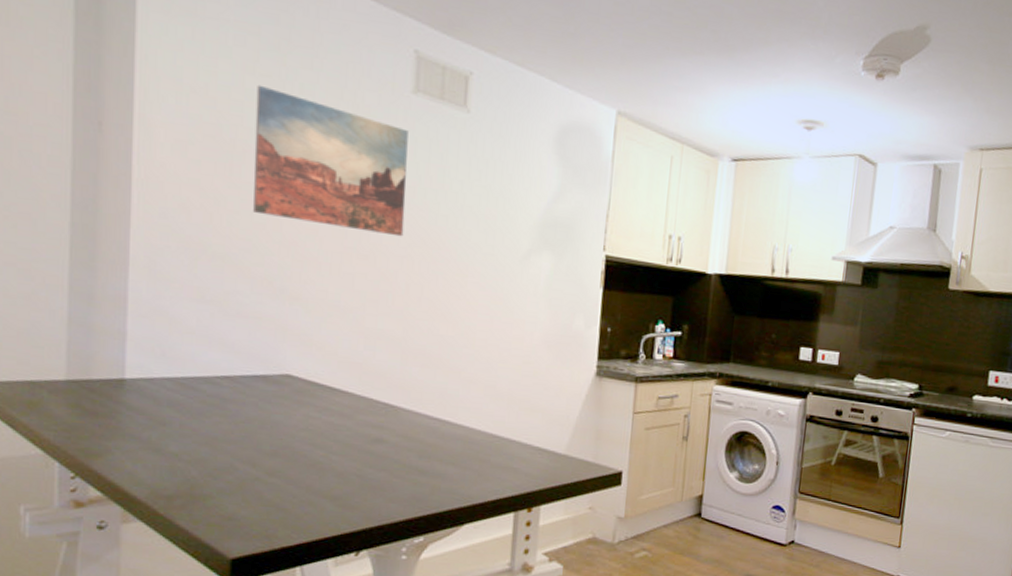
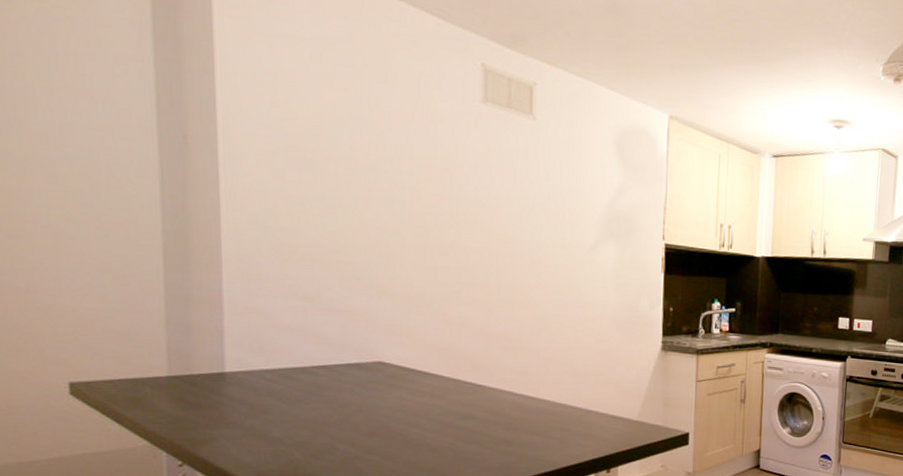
wall art: present [253,84,408,237] -> none [335,98,481,234]

